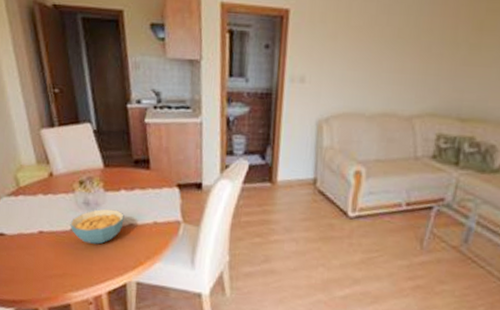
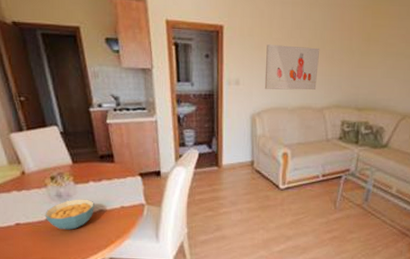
wall art: none [336,33,413,93] -> present [264,44,320,90]

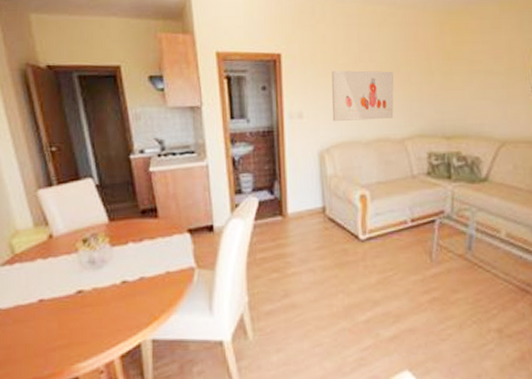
cereal bowl: present [45,199,94,230] -> none [74,264,134,305]

